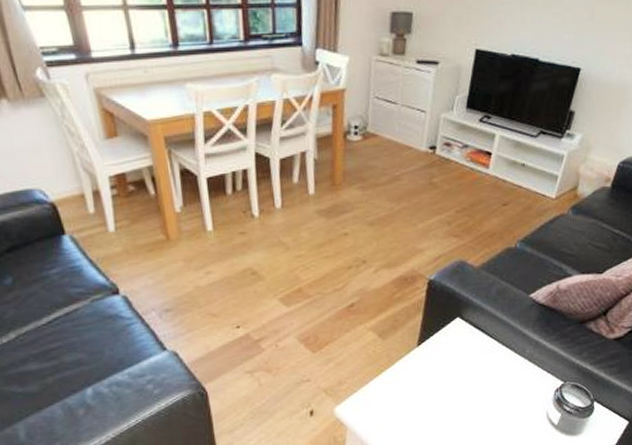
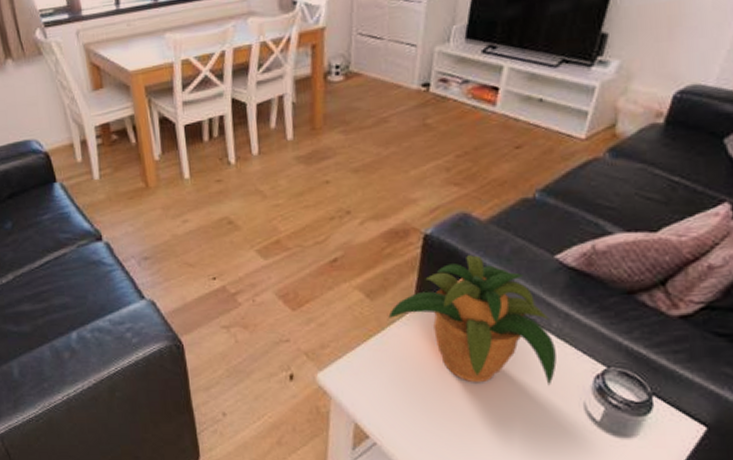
potted plant: none [397,296,528,404] -> present [388,255,557,386]

